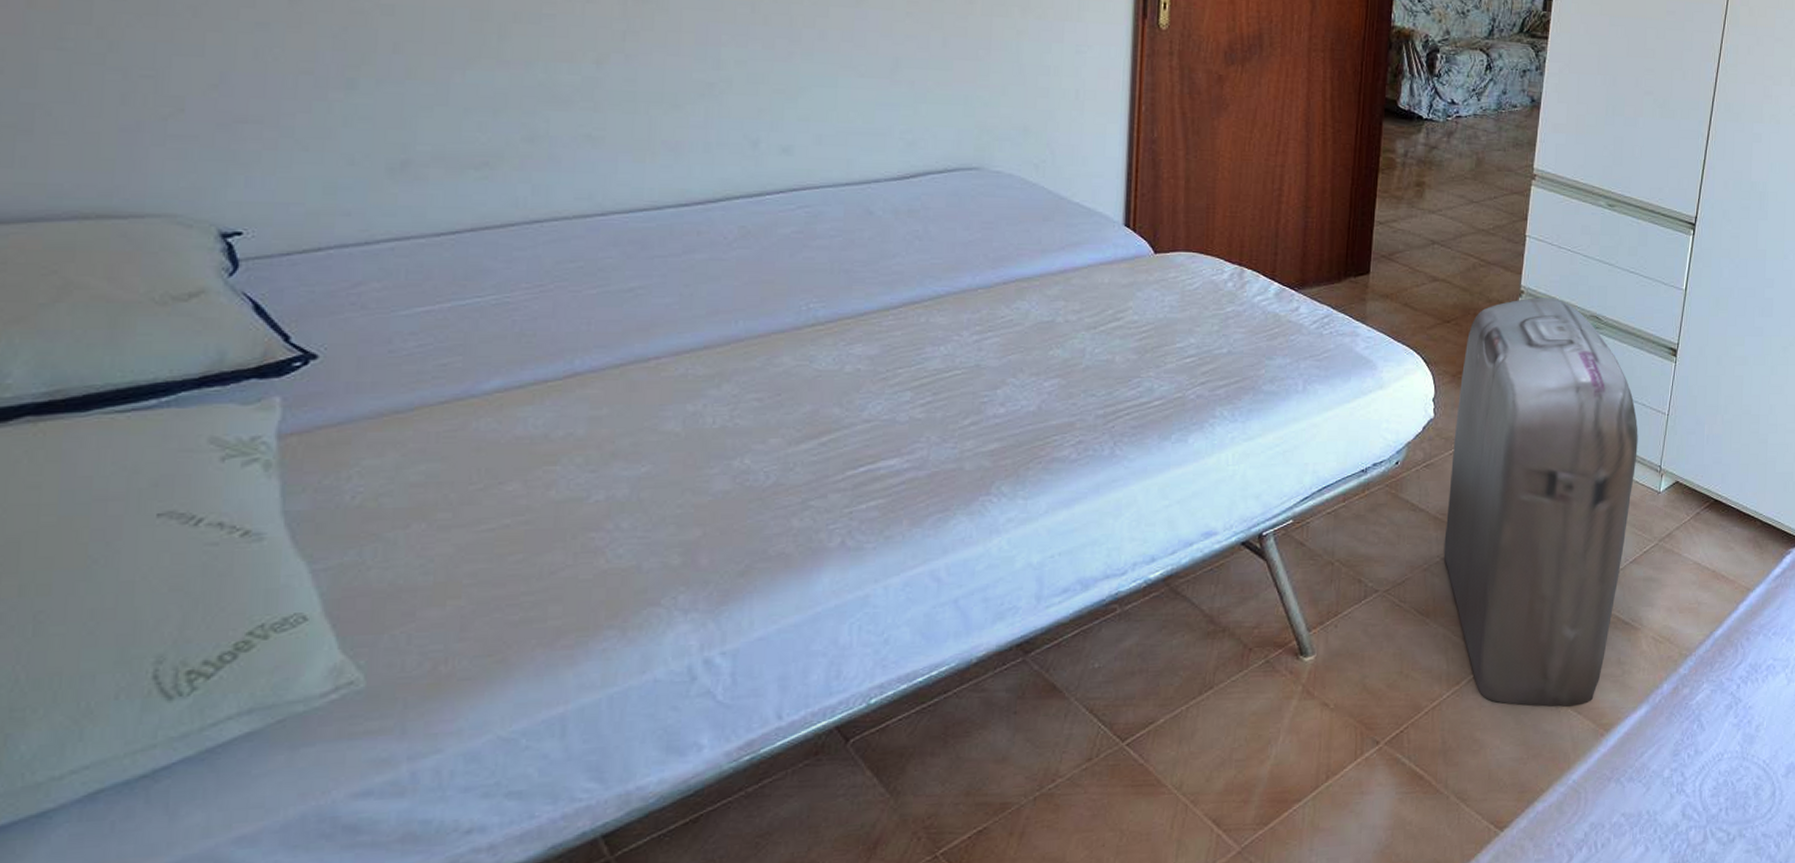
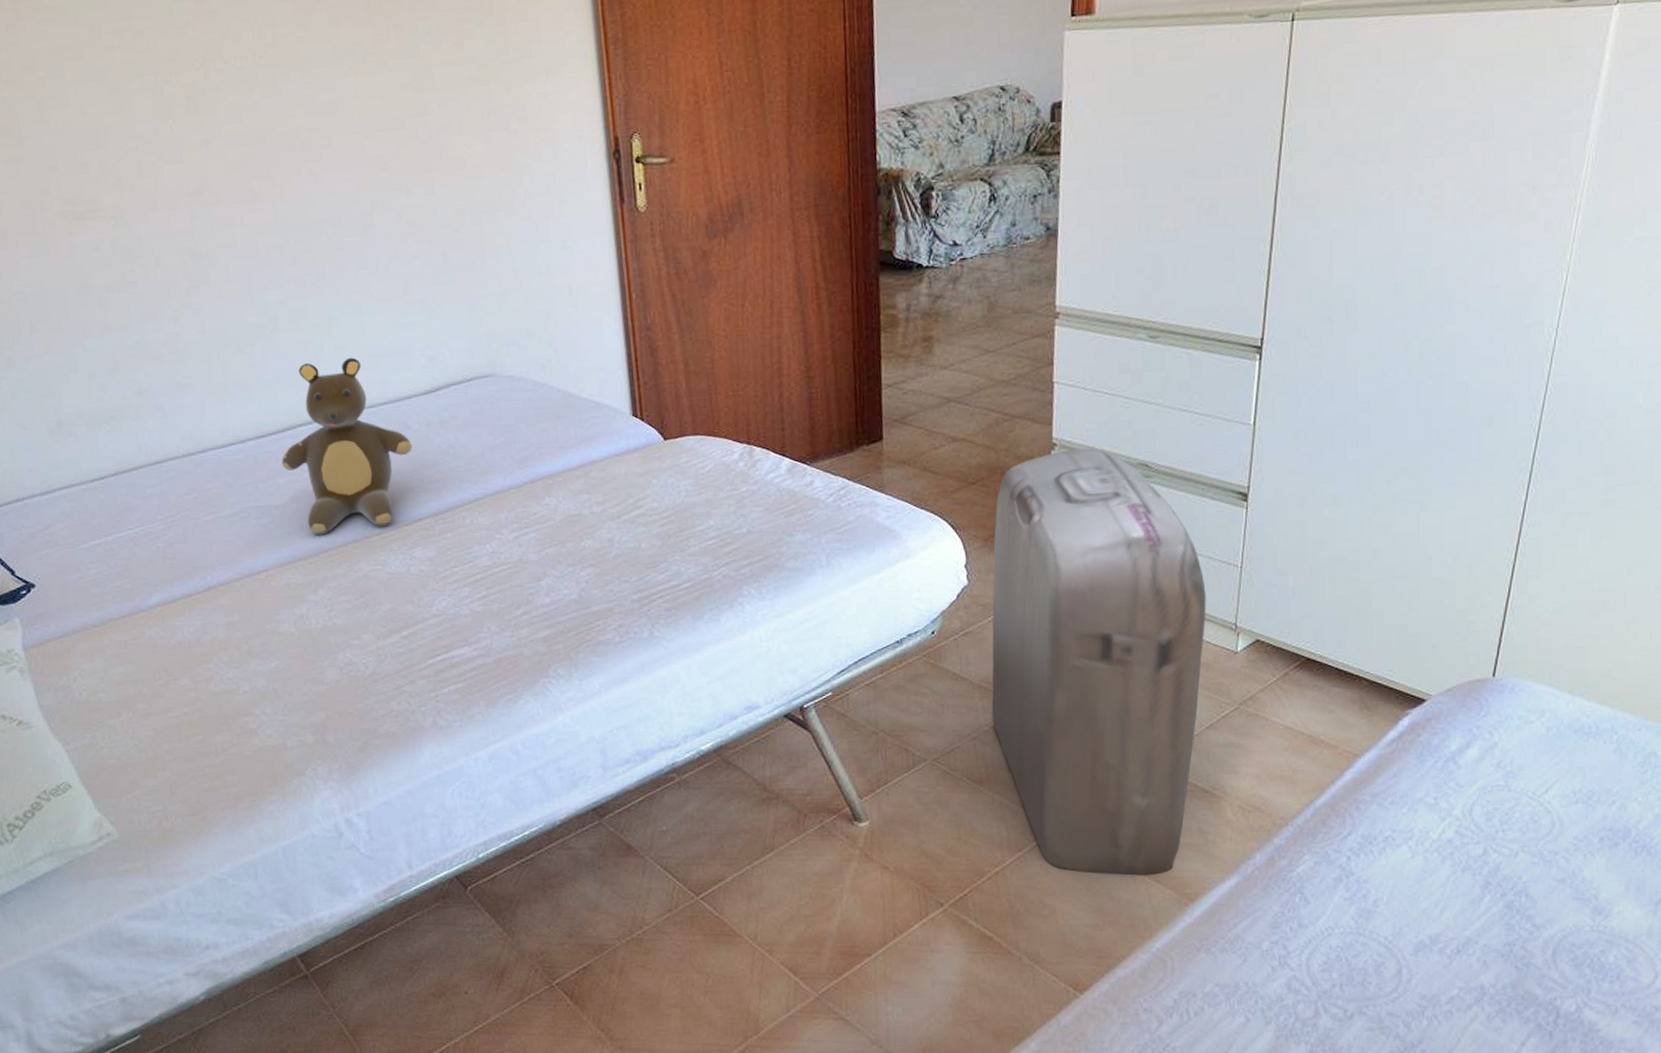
teddy bear: none [705,130,872,322] -> present [281,357,413,535]

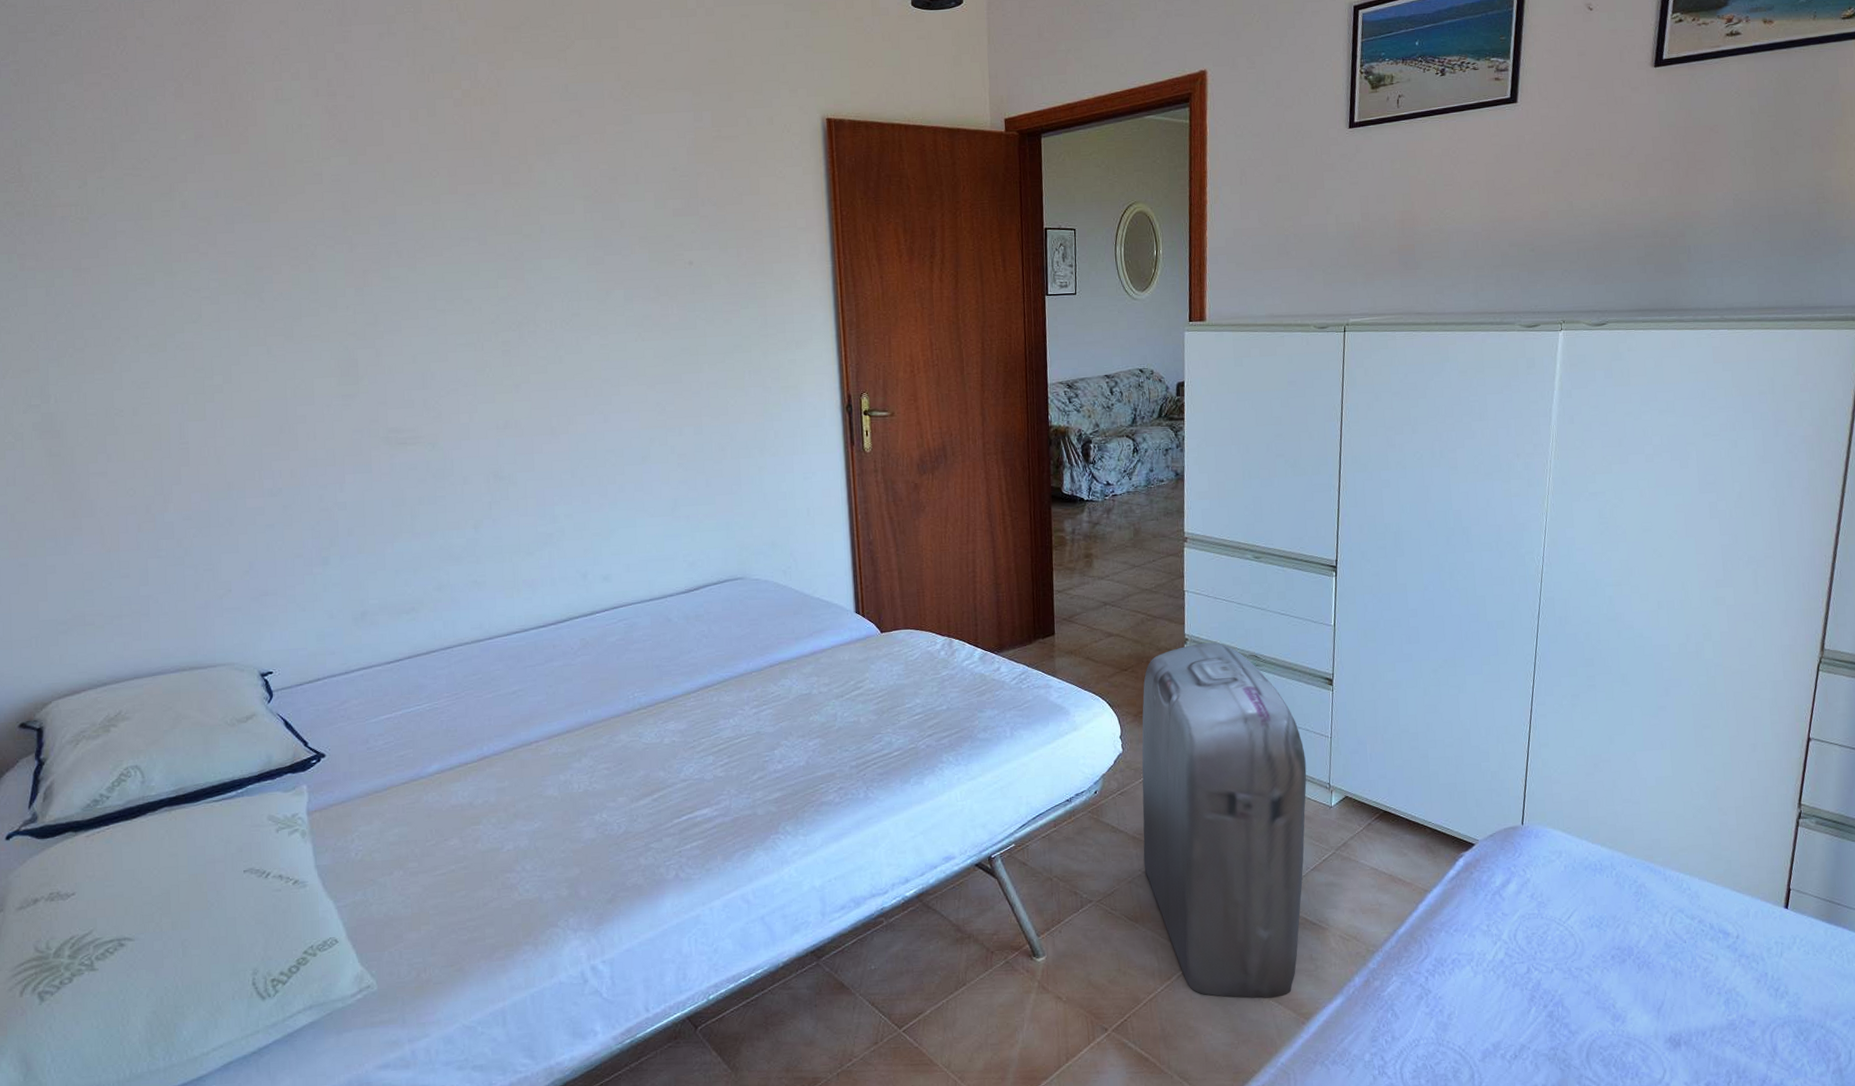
teddy bear: present [281,357,413,535] -> none [558,561,672,711]

